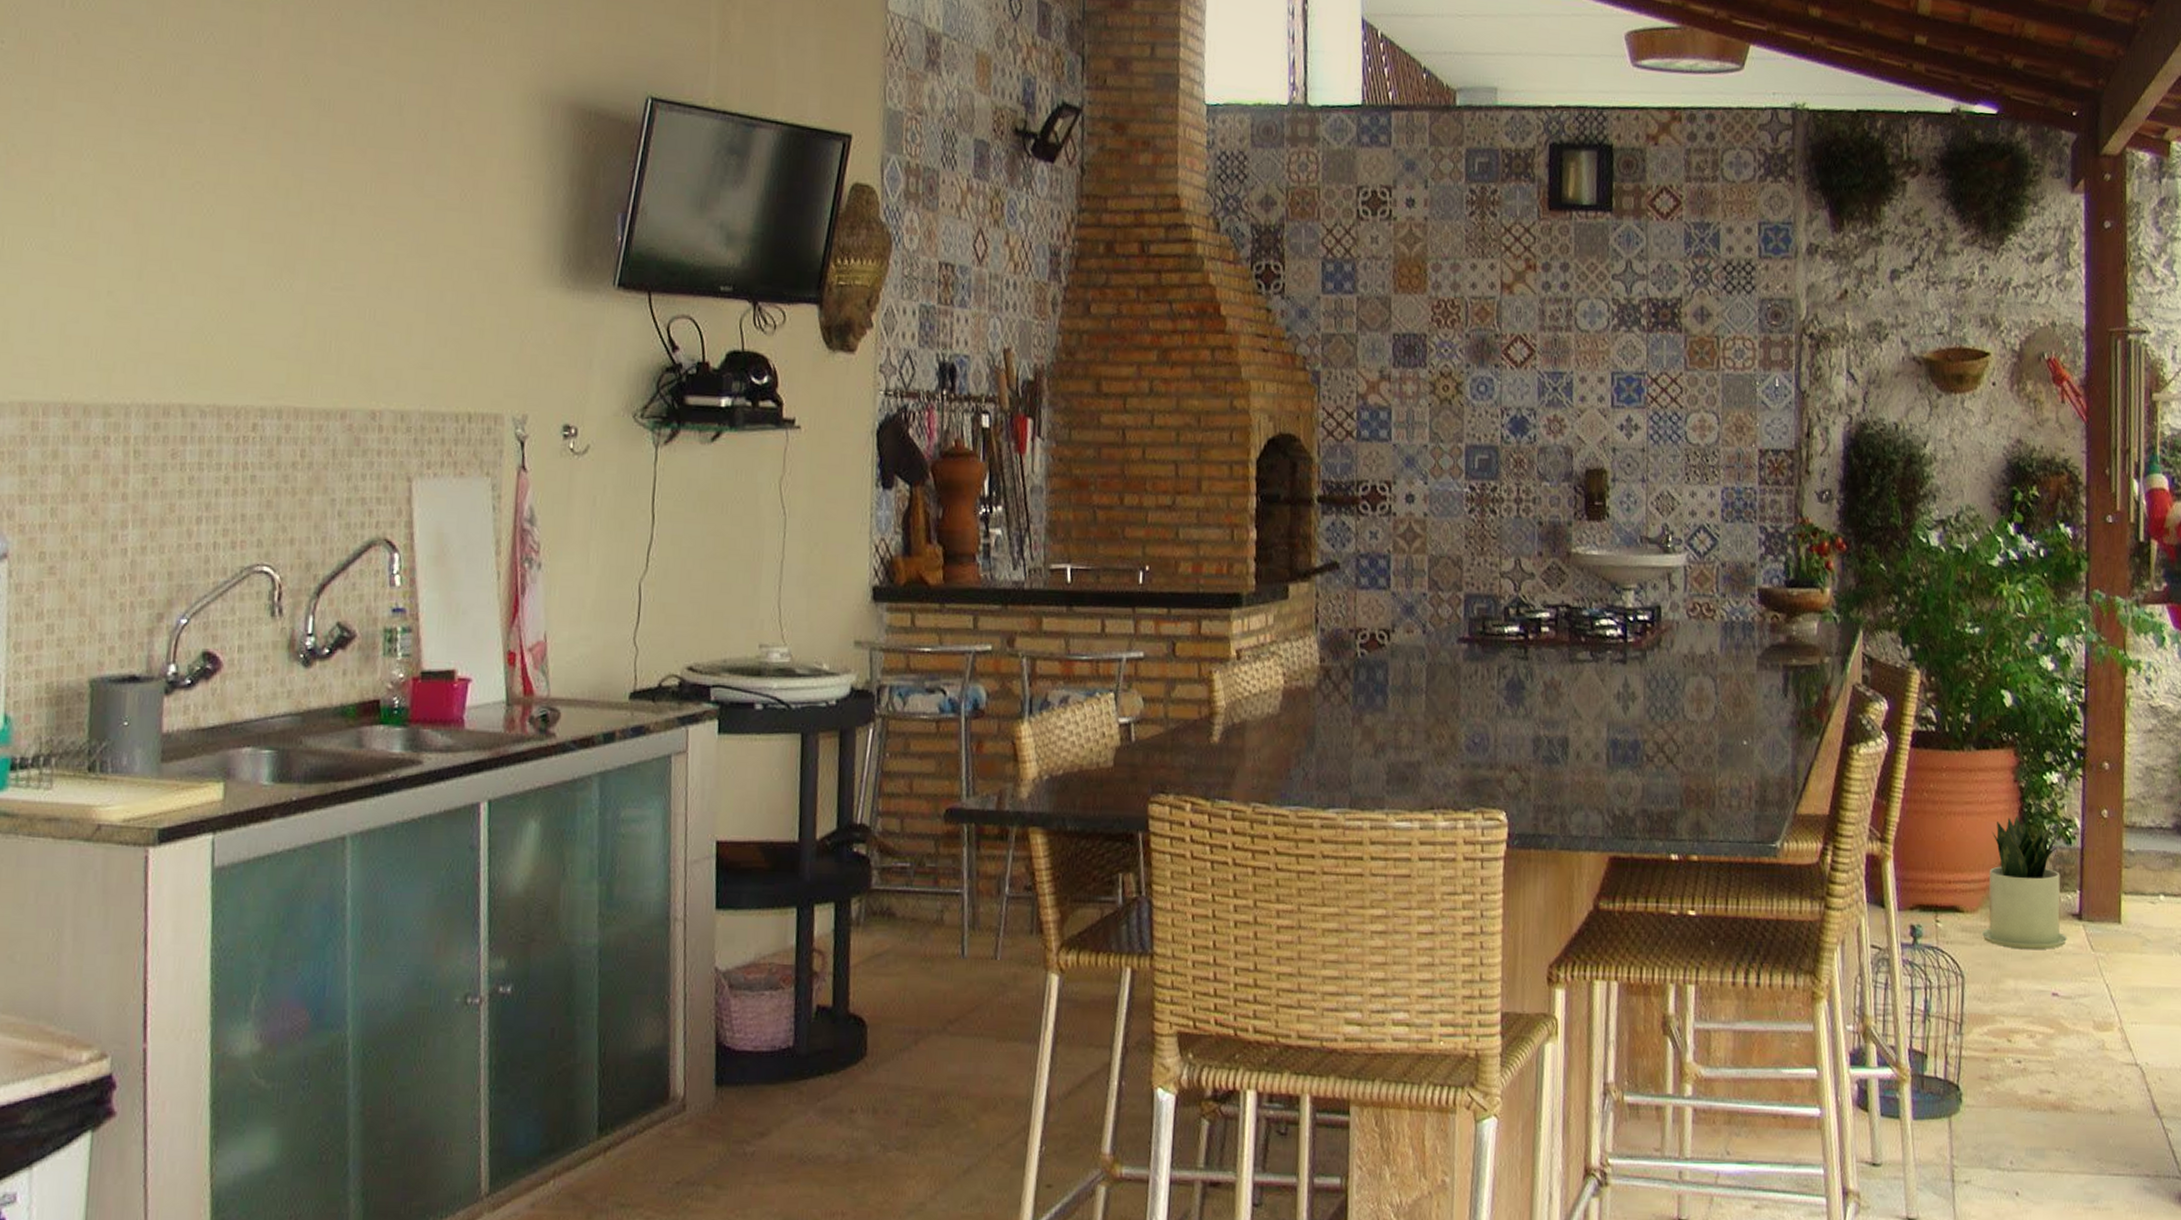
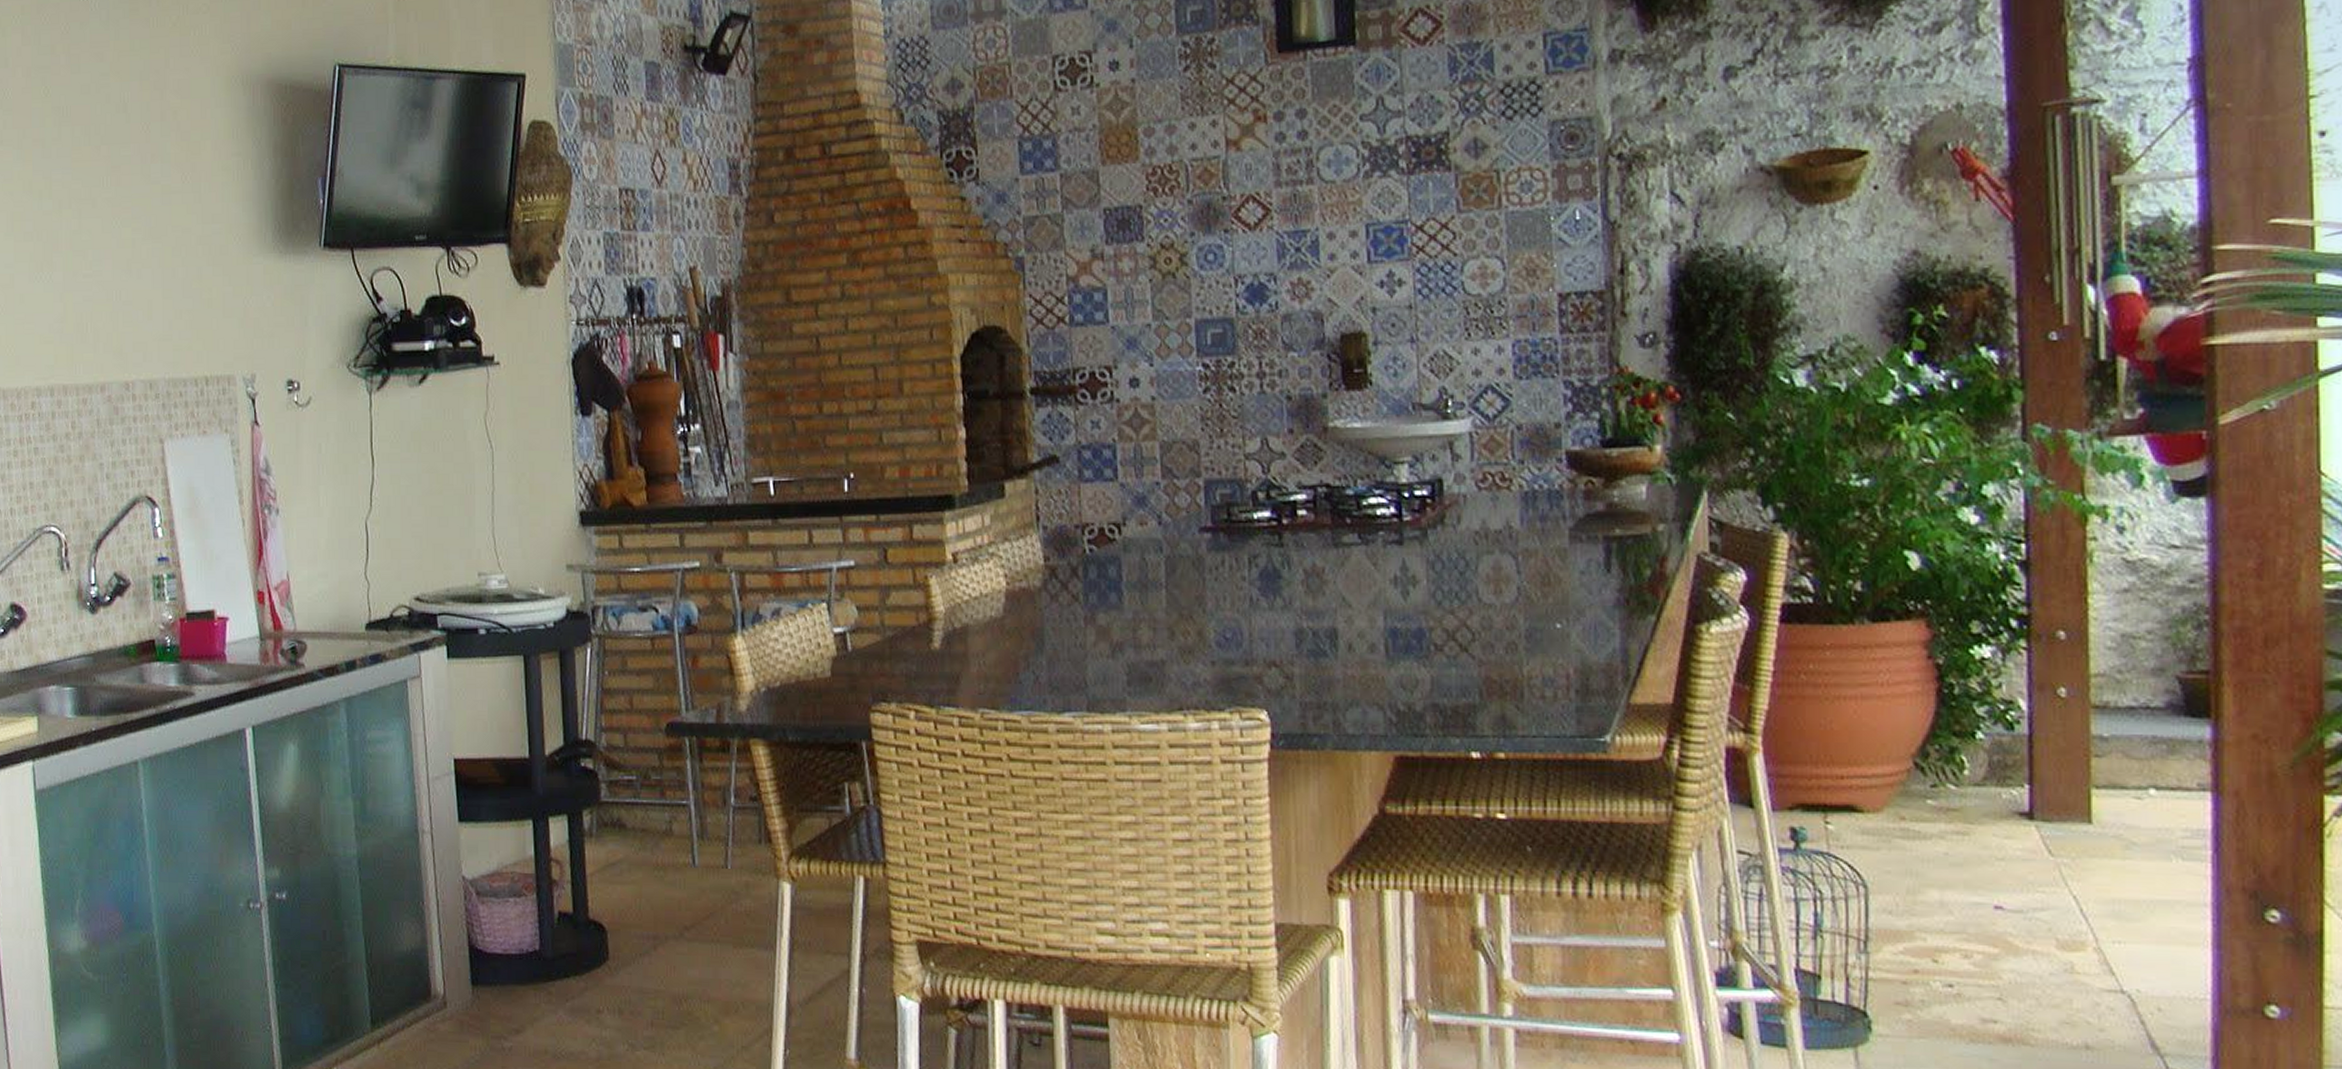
planter: present [1981,816,2068,950] -> none [1889,699,2014,856]

